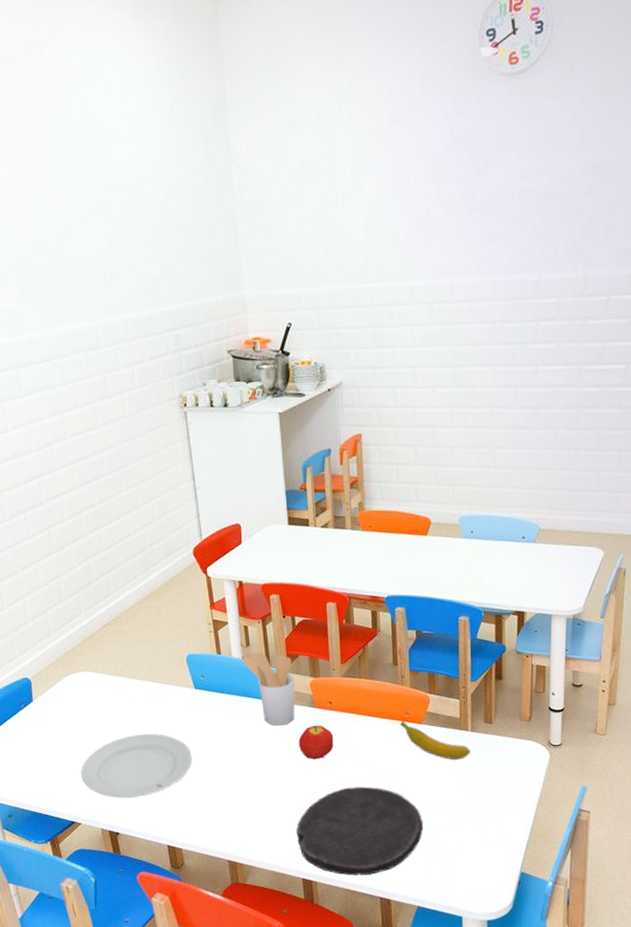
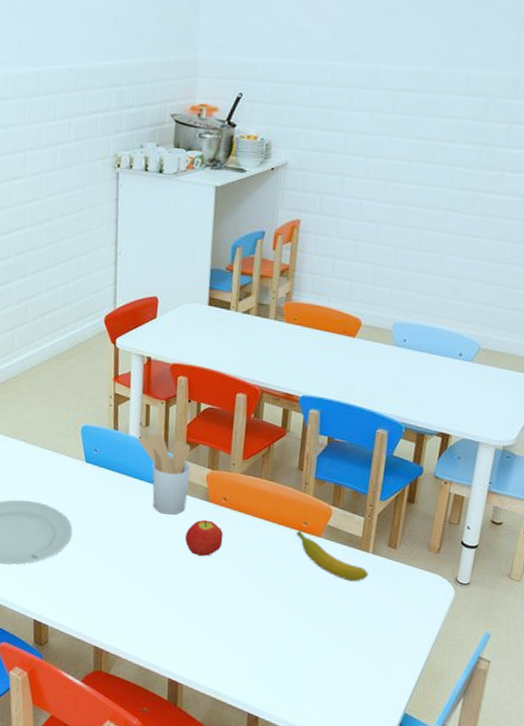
plate: present [297,786,423,875] -> none [169,591,305,687]

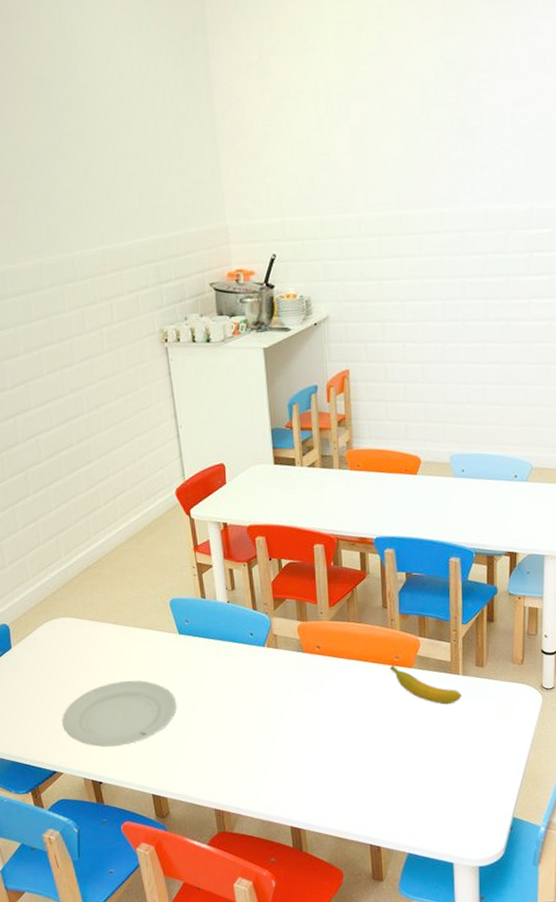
utensil holder: present [139,433,191,515] -> none [227,594,282,671]
fruit: present [185,519,223,557] -> none [286,670,322,706]

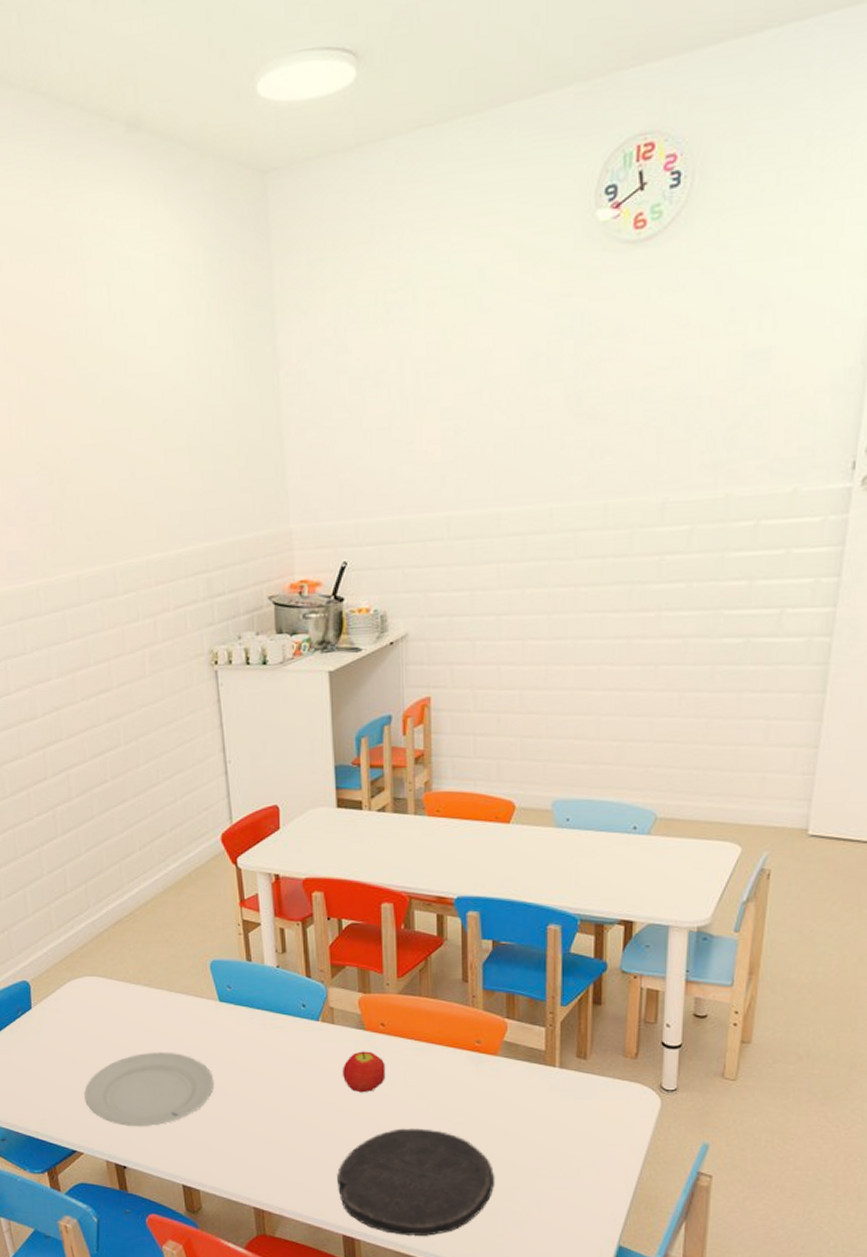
plate: none [284,732,413,823] -> present [337,1128,494,1236]
fruit: none [286,670,322,706] -> present [343,1051,386,1093]
banana: present [390,665,462,705] -> none [469,1051,558,1102]

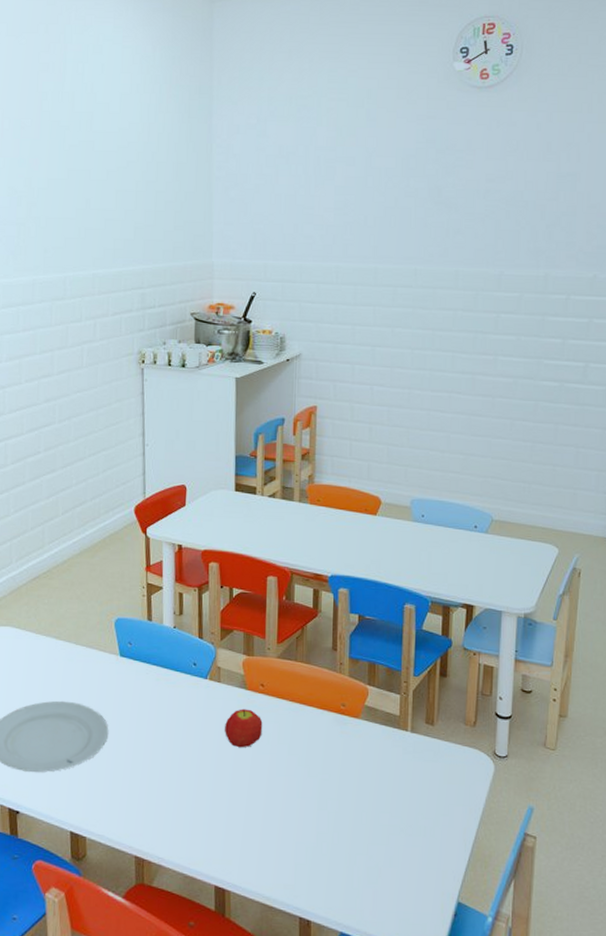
plate: present [337,1128,494,1236] -> none [213,783,352,889]

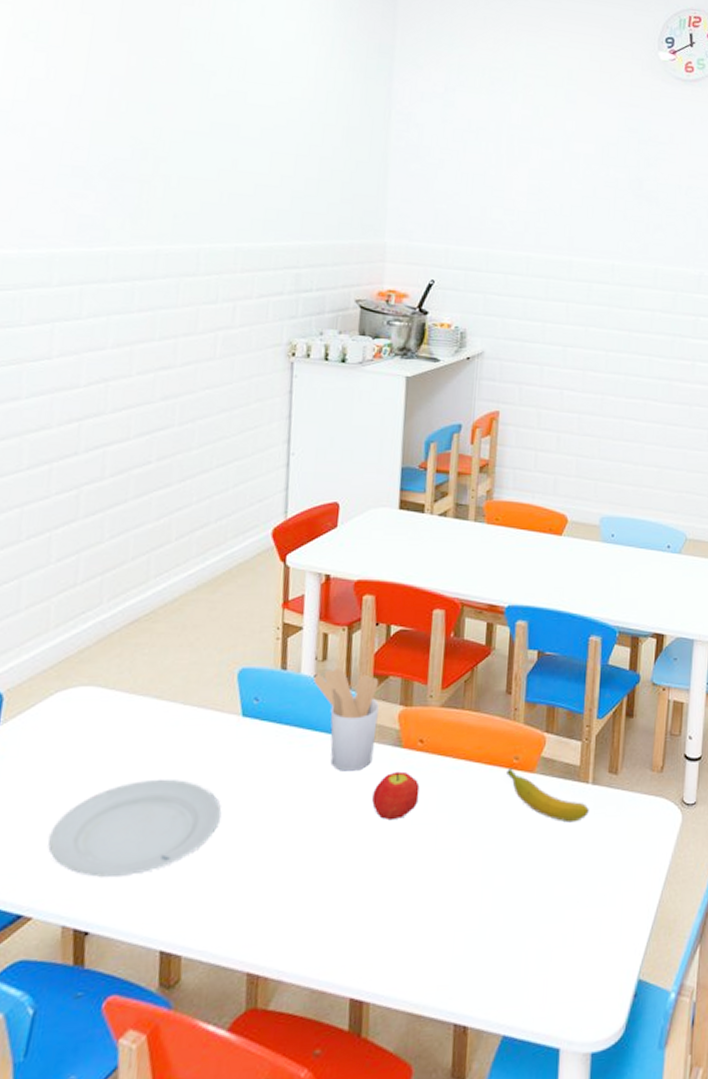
utensil holder: none [173,621,226,706] -> present [313,668,379,771]
banana: none [335,713,409,763] -> present [507,768,589,823]

